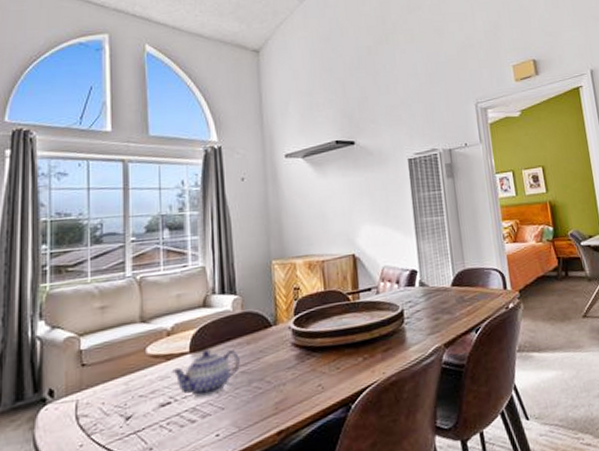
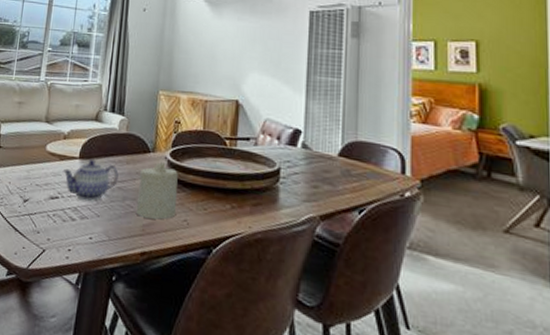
candle: none [264,333,308,396] -> present [135,162,178,220]

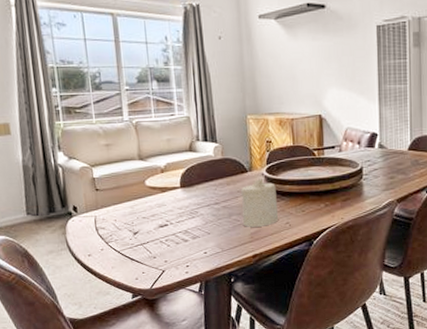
teapot: present [62,158,119,201] -> none [166,186,222,224]

